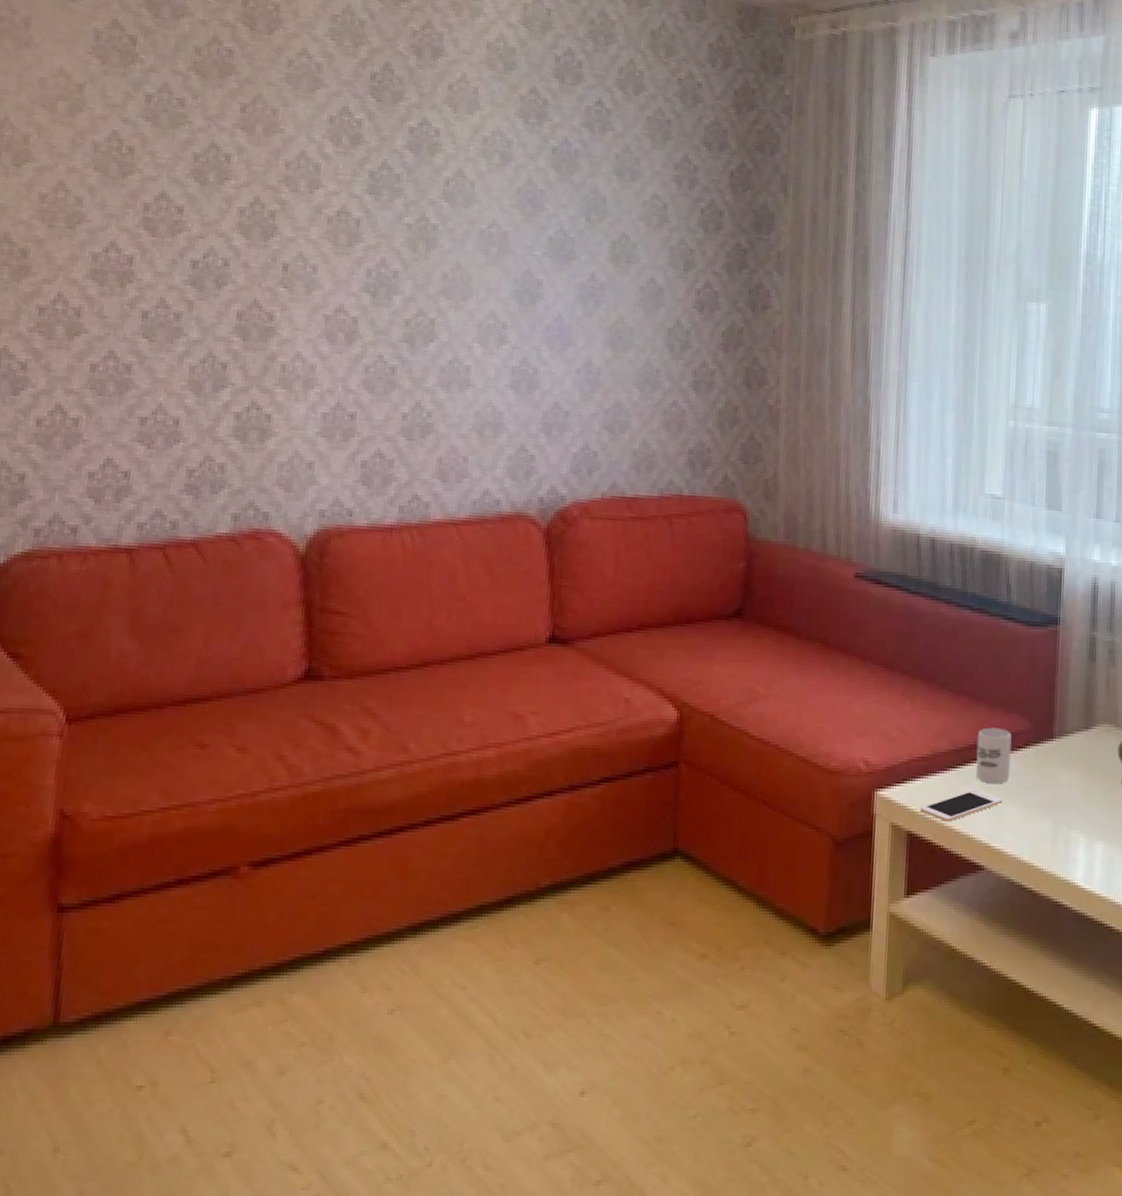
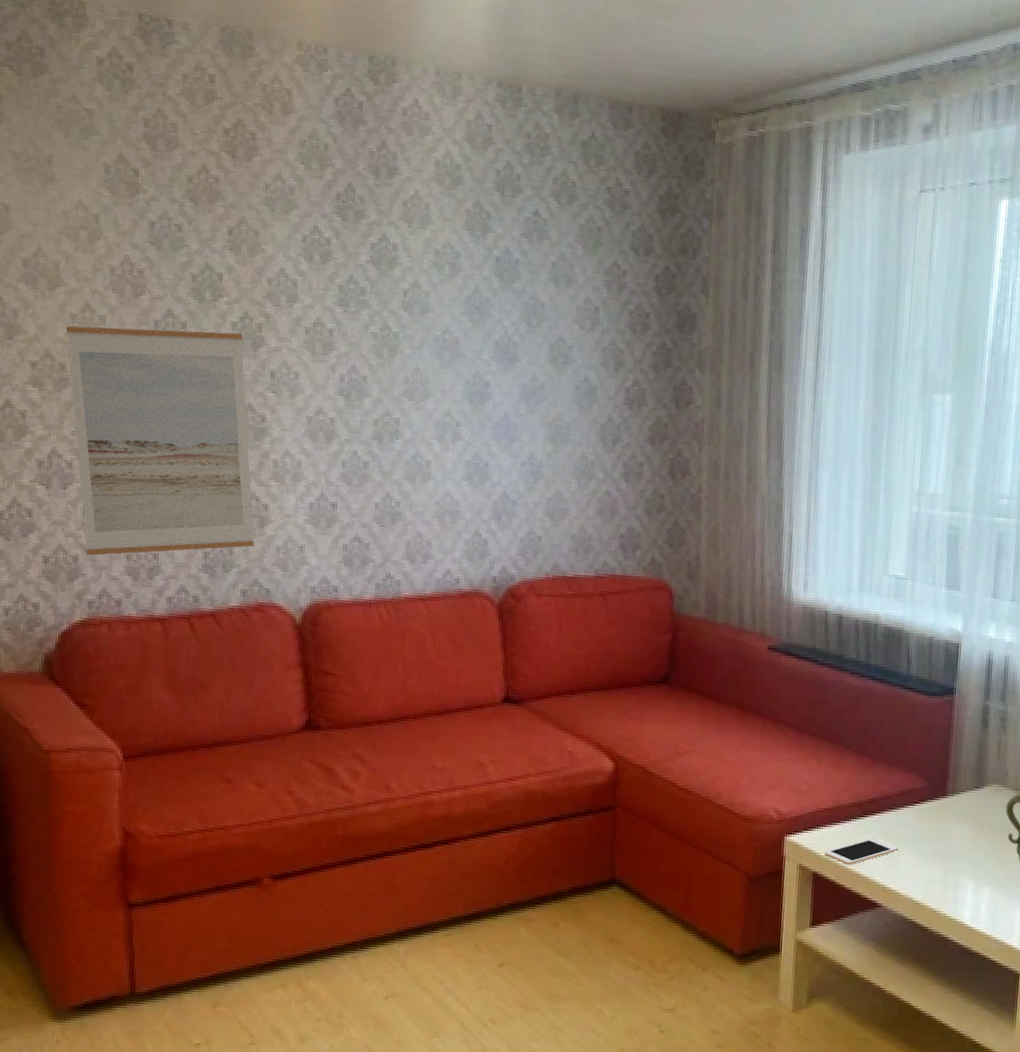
wall art: none [31,207,252,474] -> present [66,326,254,556]
cup: present [975,727,1012,783] -> none [875,784,908,833]

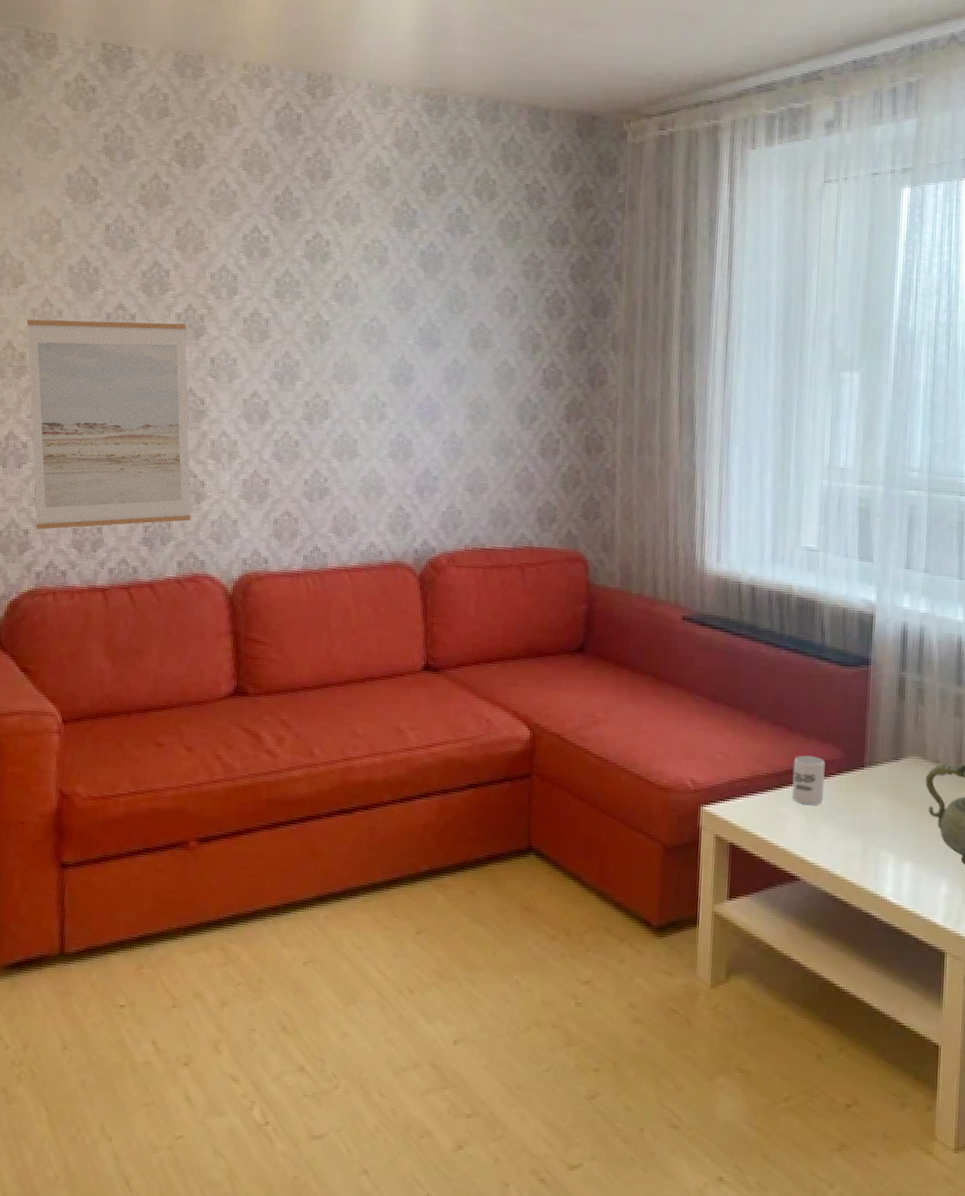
cell phone: present [825,838,899,865] -> none [741,809,817,837]
cup: none [875,784,908,833] -> present [792,755,825,805]

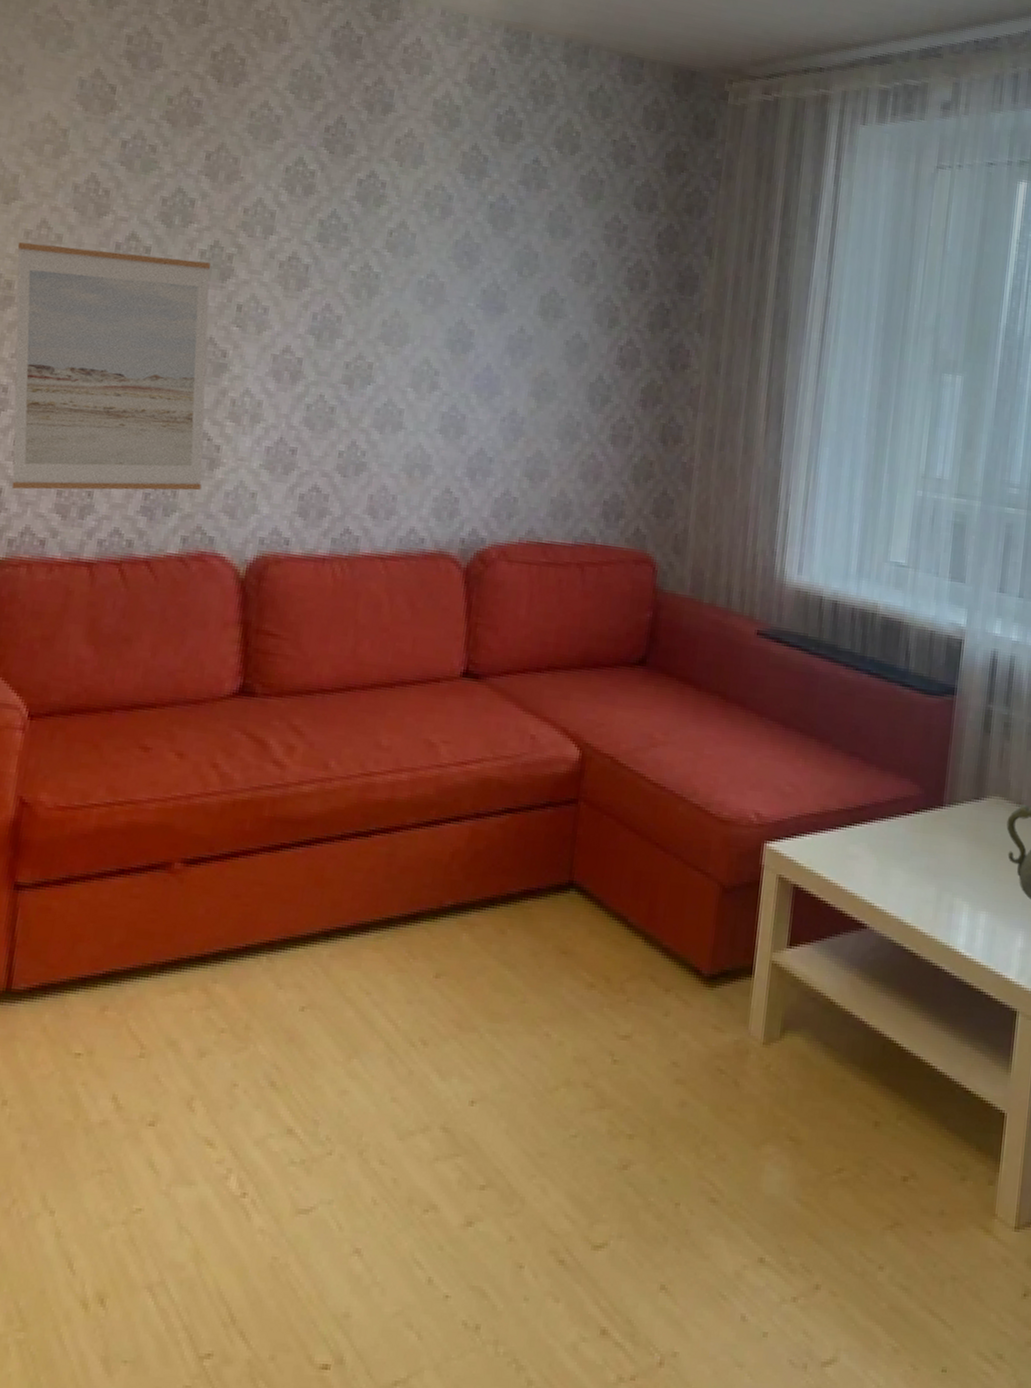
cup: present [792,755,825,805] -> none [864,790,902,846]

